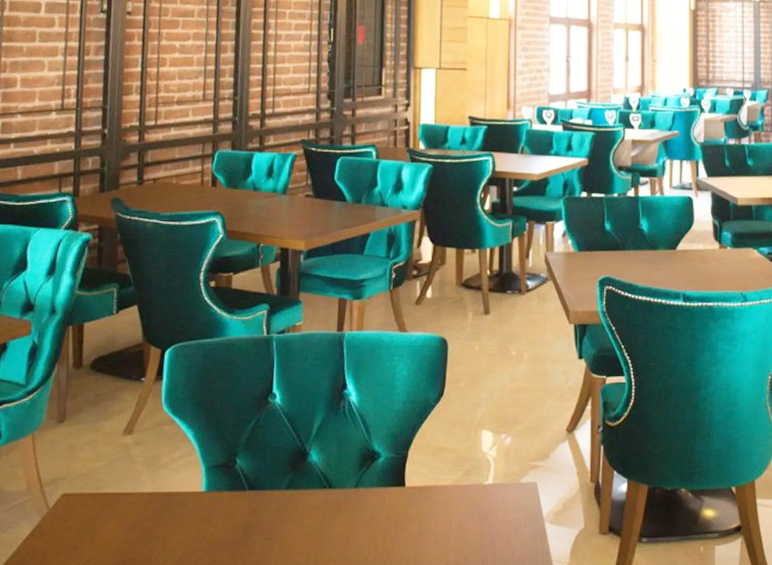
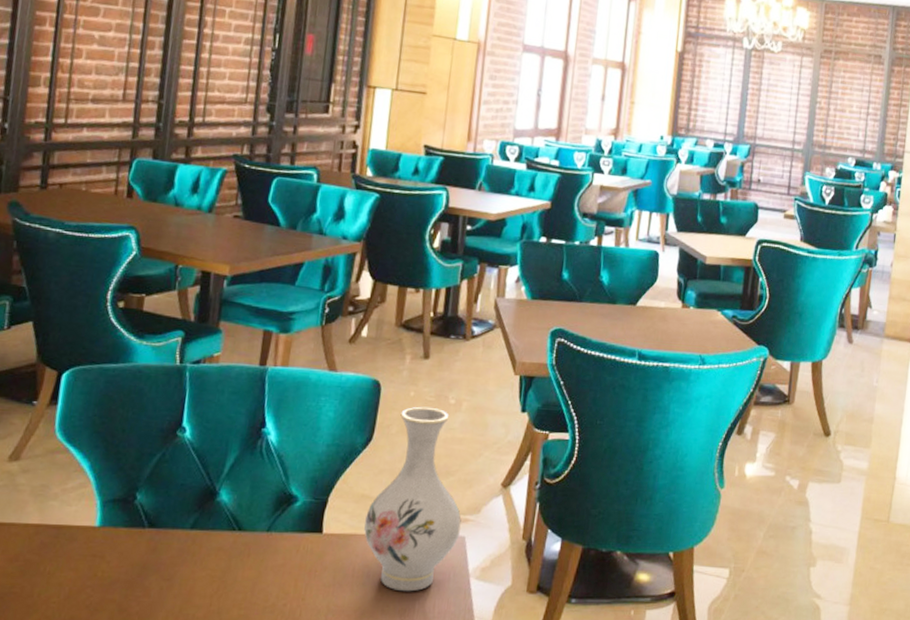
vase: none [442,360,532,539] -> present [364,406,461,592]

